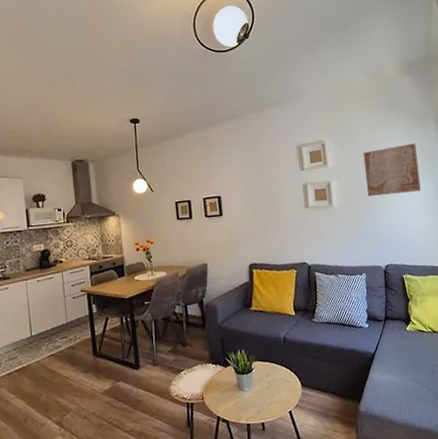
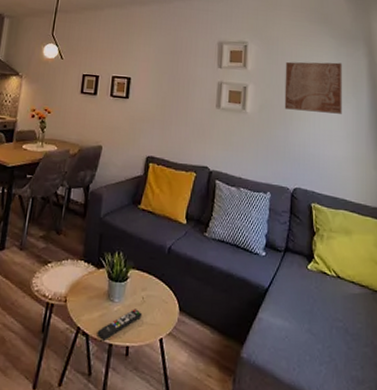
remote control: none [235,392,271,423] -> present [97,309,143,342]

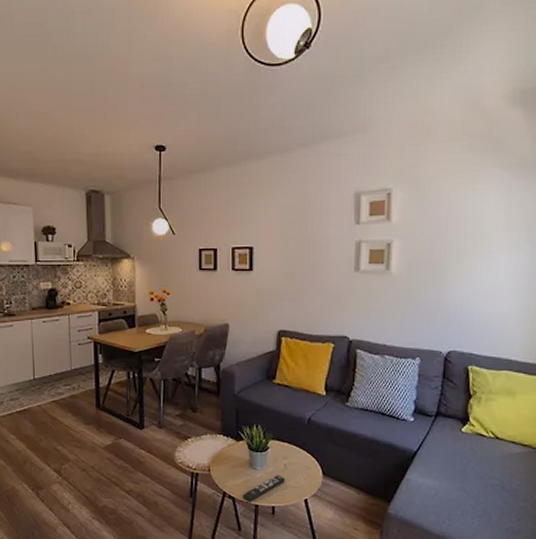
wall art: present [284,61,342,114] -> none [438,201,515,265]

